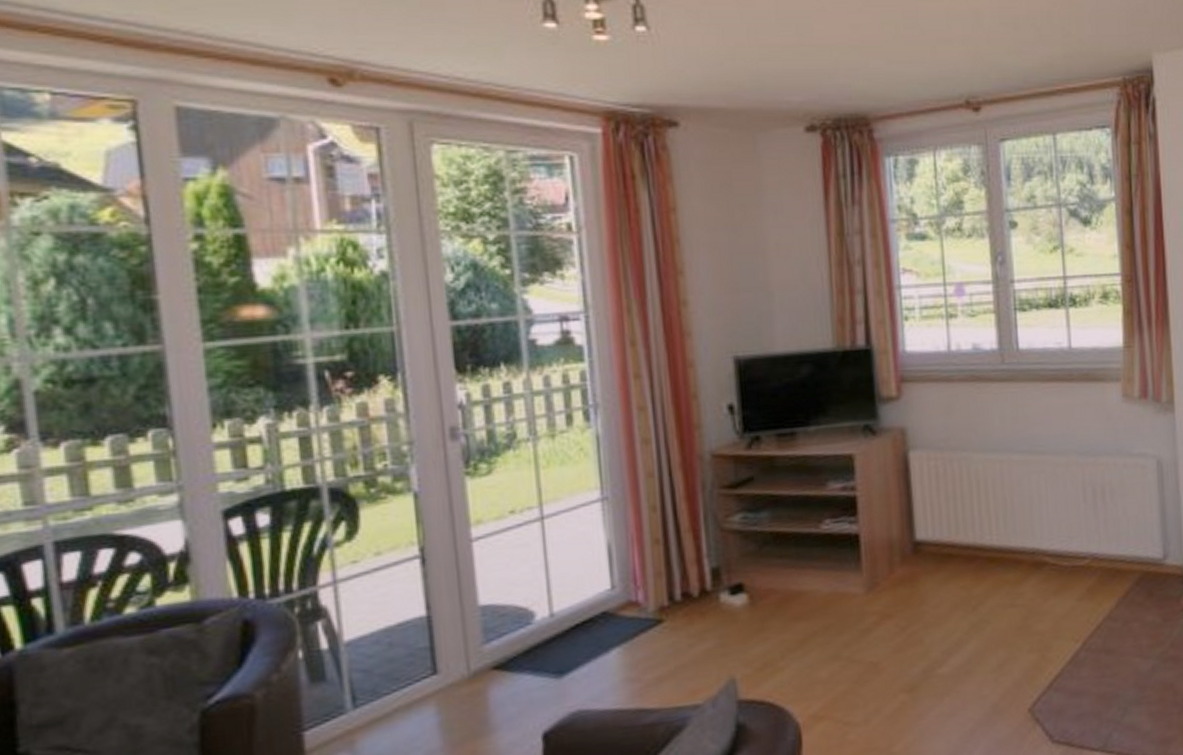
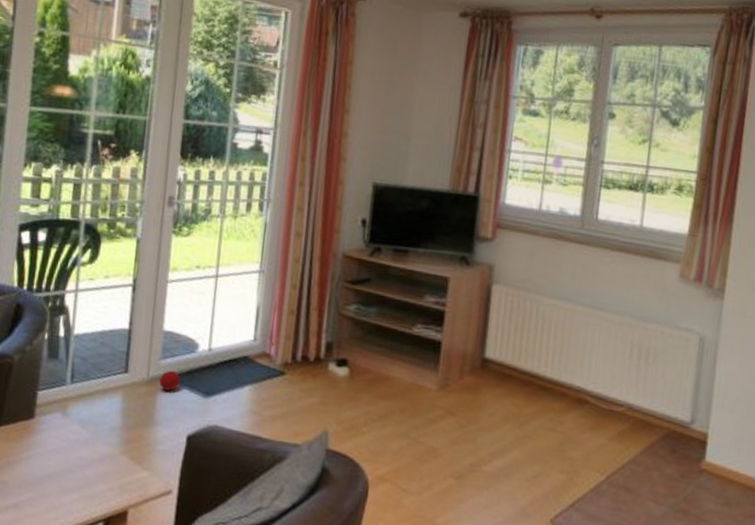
ball: none [487,655,517,683] -> present [159,370,180,391]

